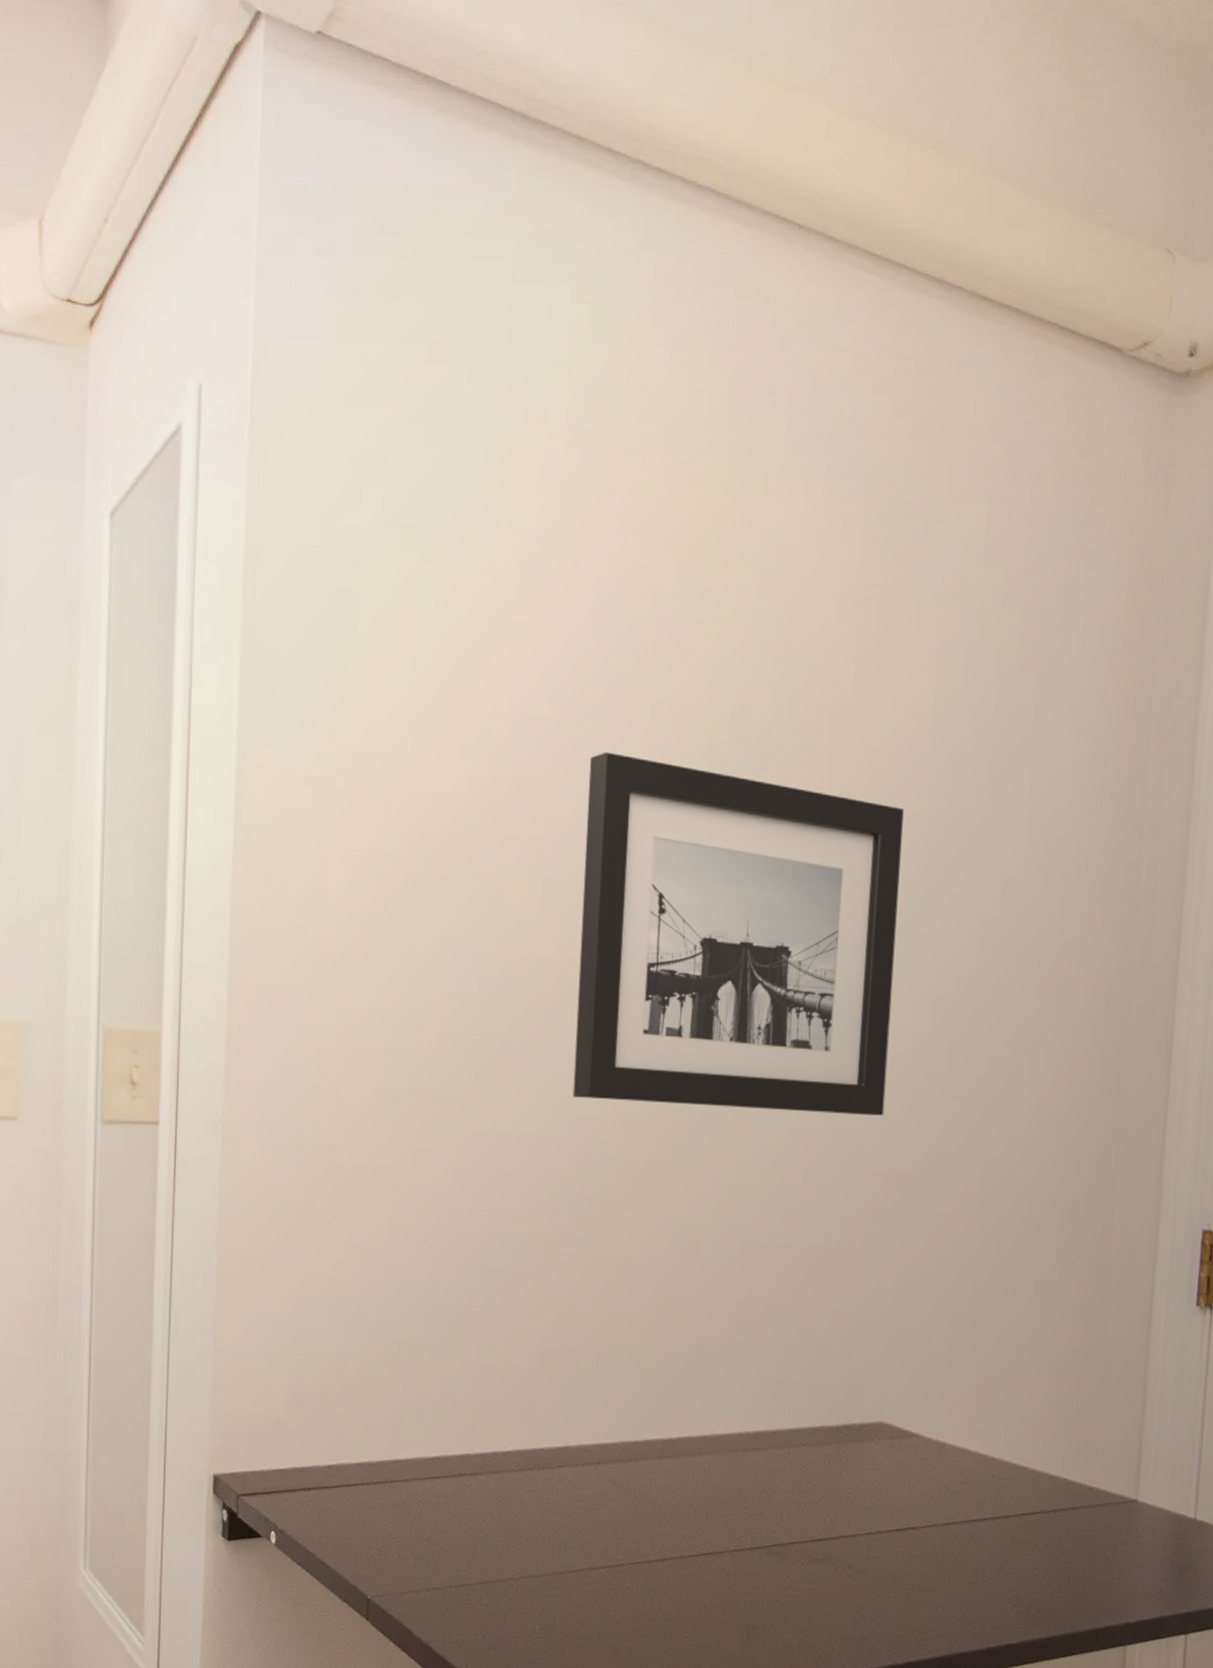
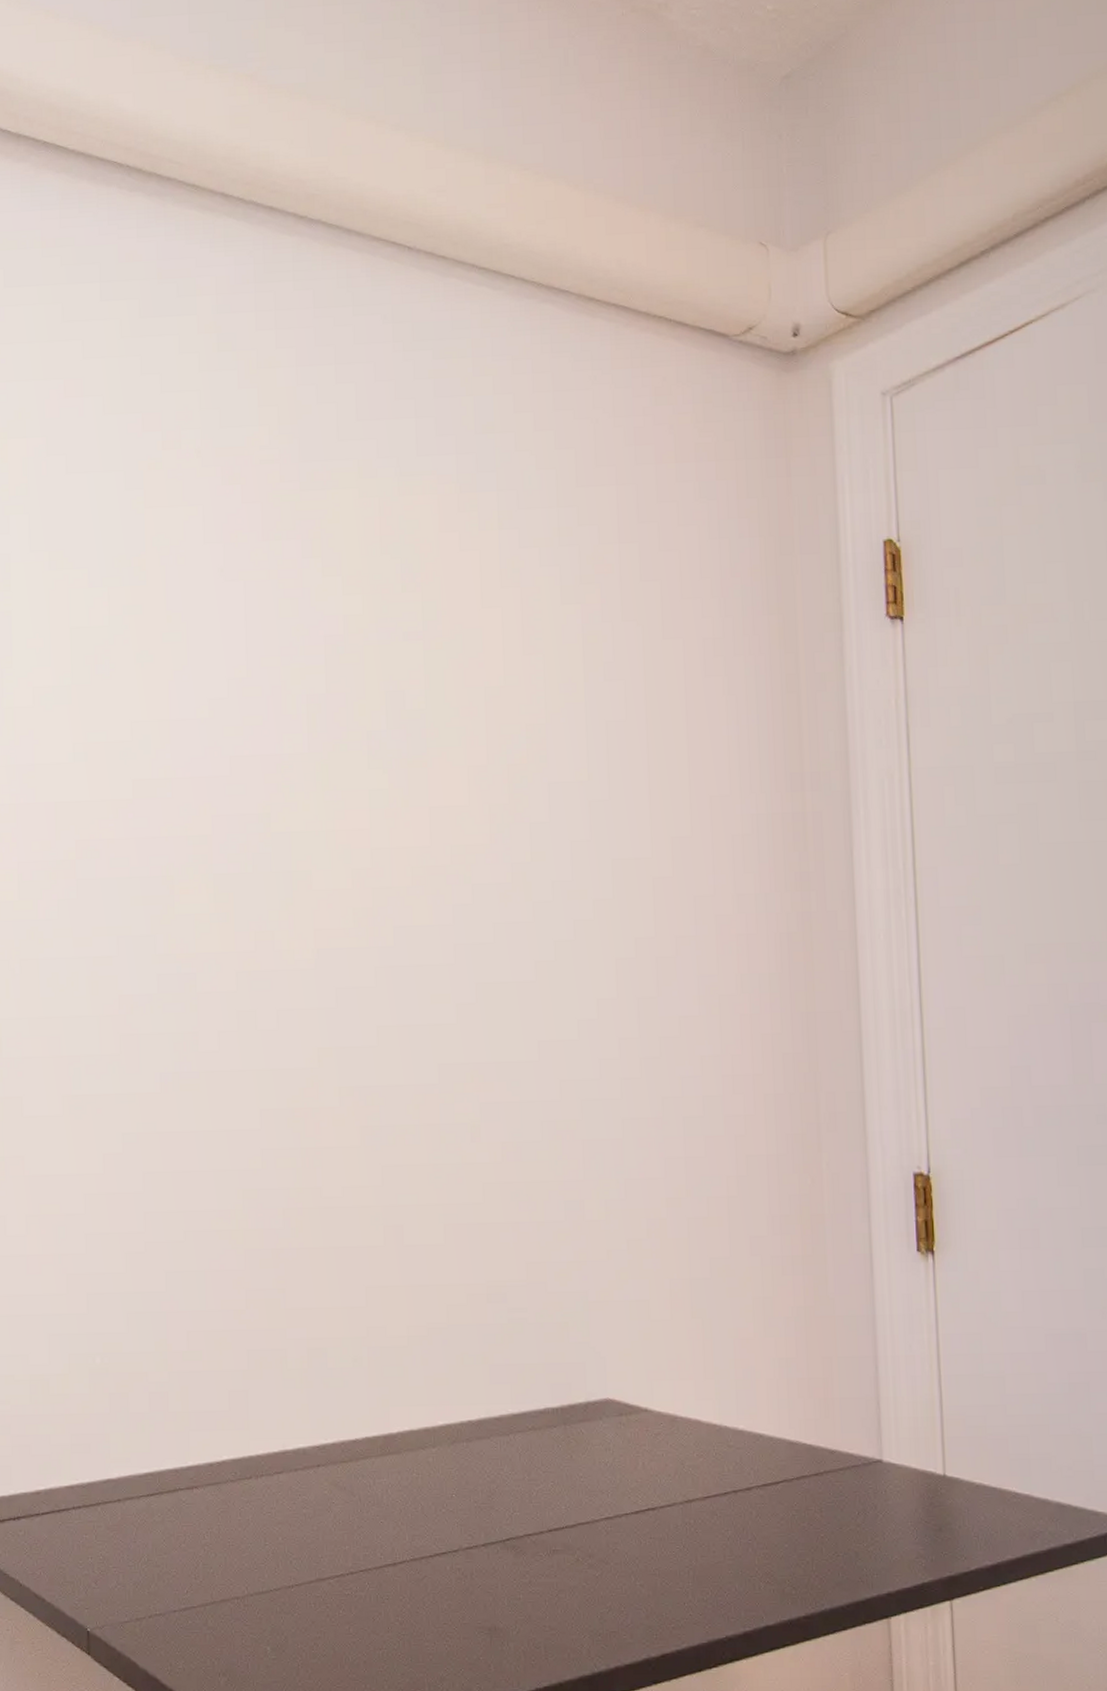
wall art: present [572,752,904,1116] -> none [250,747,577,1090]

